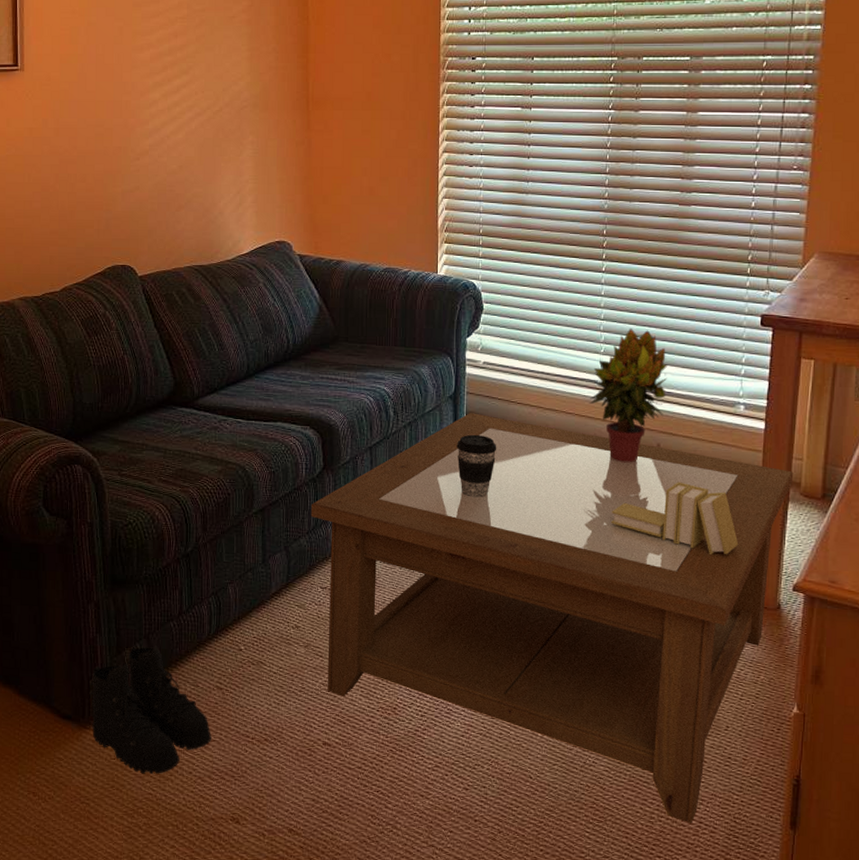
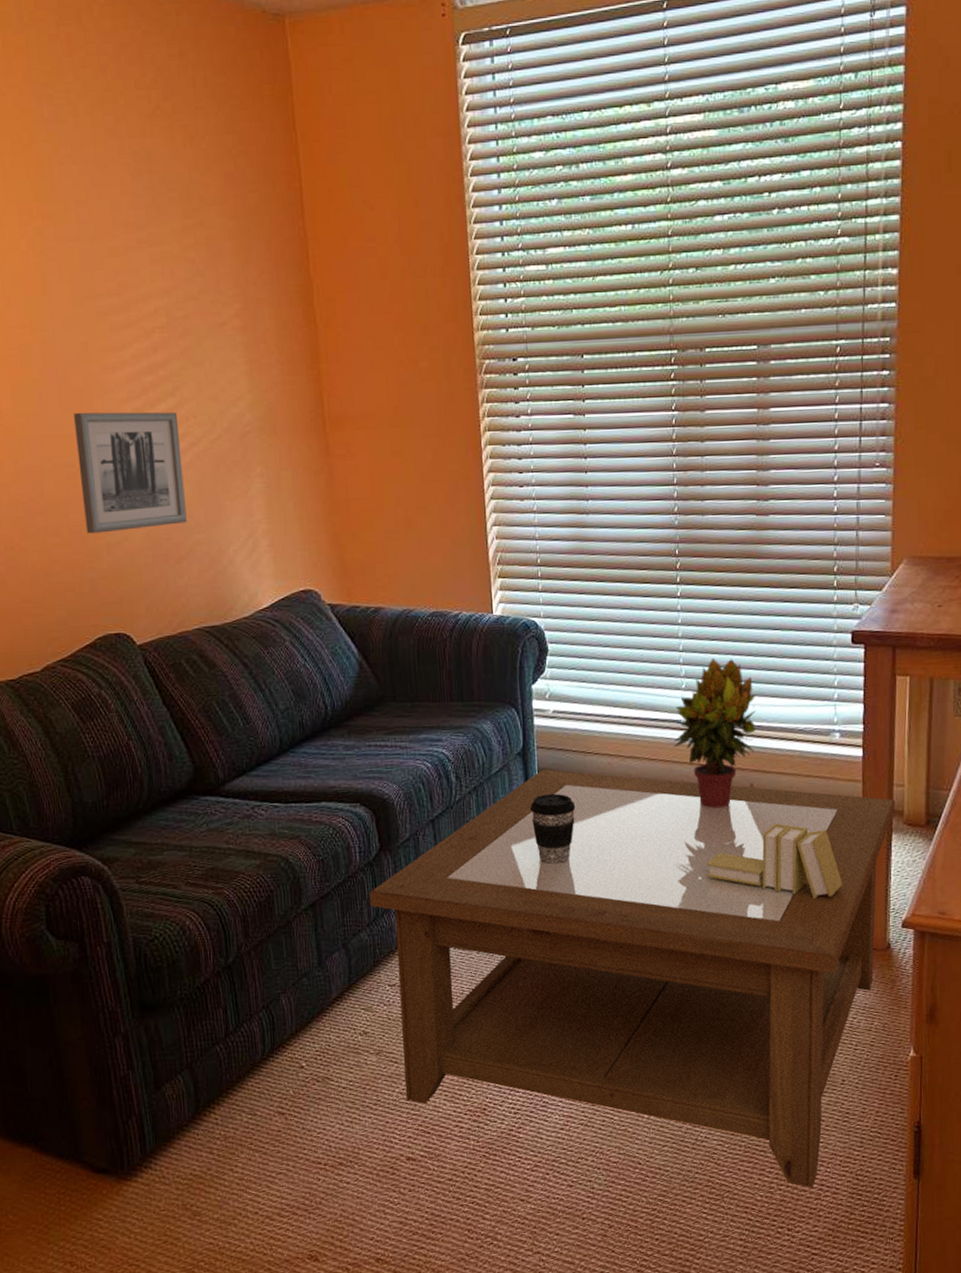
boots: present [89,645,211,774] -> none [125,1074,277,1223]
wall art: none [106,83,189,182] -> present [74,412,187,534]

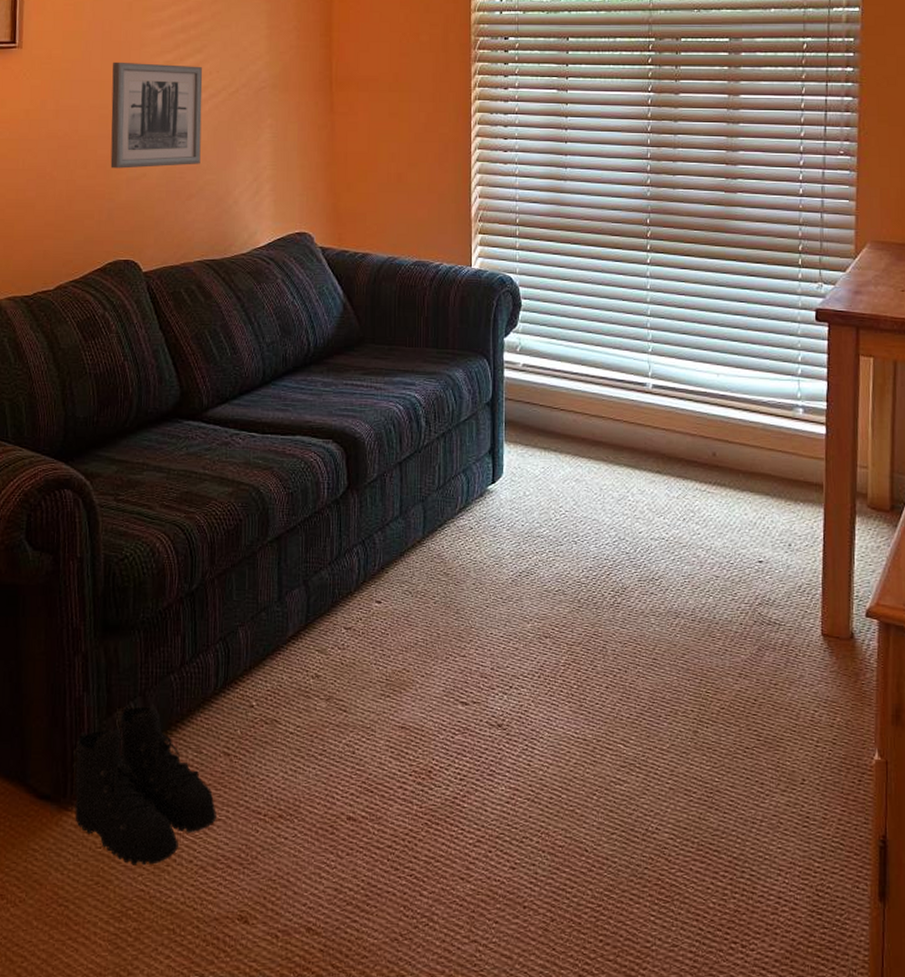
boots: none [125,1074,277,1223] -> present [73,704,216,866]
coffee table: present [369,769,896,1188] -> none [333,421,859,900]
coffee cup: present [530,793,576,865] -> none [495,445,540,518]
potted plant: present [673,658,756,809] -> none [638,325,721,475]
books: present [706,823,843,899] -> none [666,495,805,578]

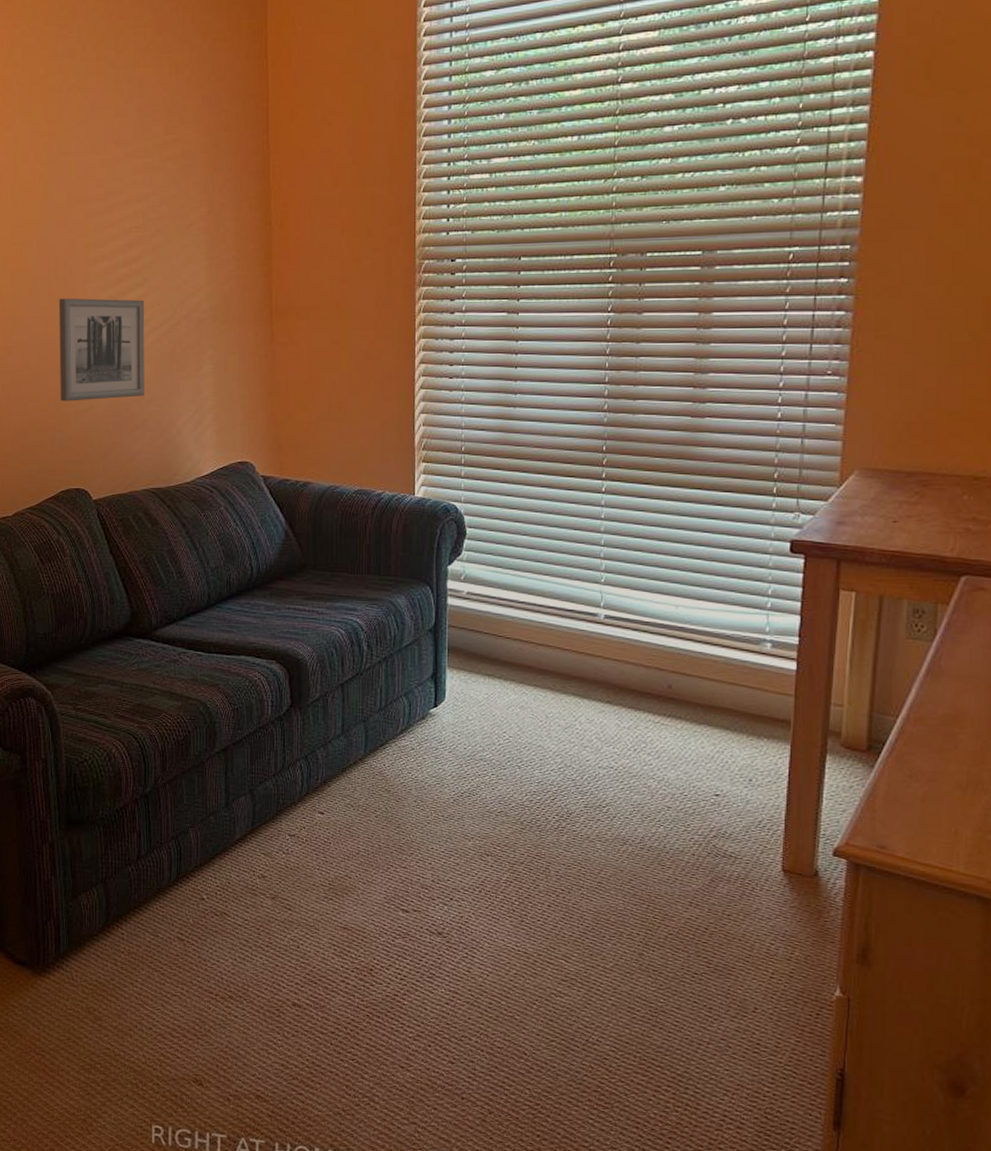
boots: present [73,704,216,866] -> none [44,890,172,1028]

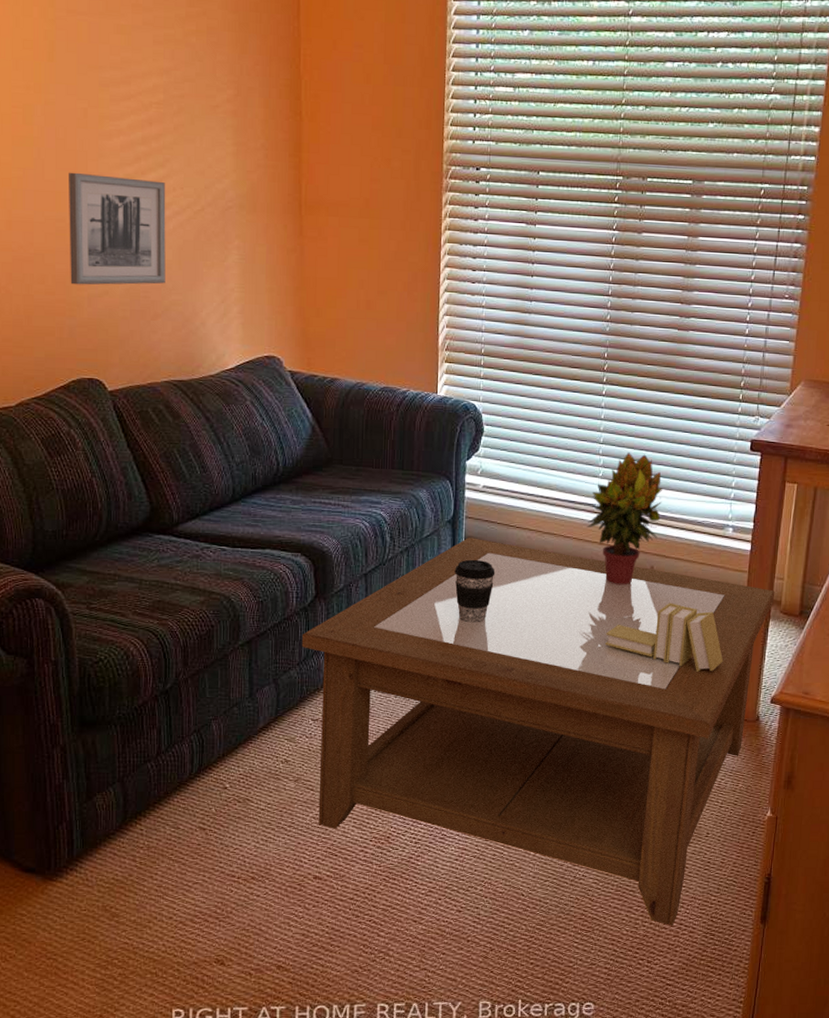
coffee table: none [277,648,832,1117] -> present [301,537,775,926]
coffee cup: none [438,671,483,741] -> present [455,559,495,623]
potted plant: none [588,556,680,706] -> present [586,452,663,586]
books: none [615,728,767,813] -> present [605,603,724,672]

